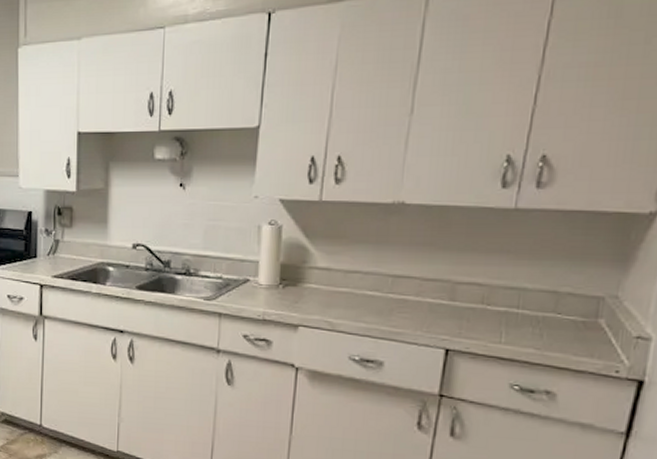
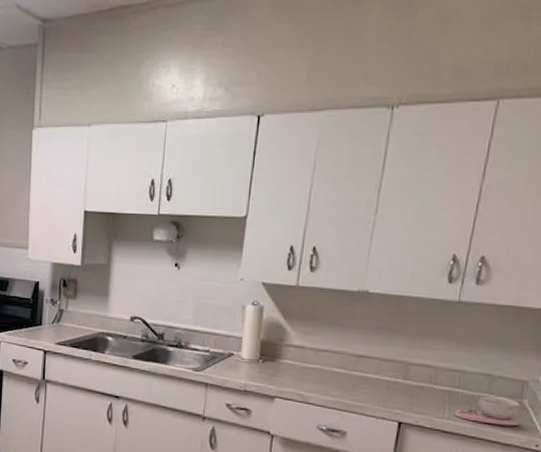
bowl: none [513,316,596,350] -> present [454,396,521,426]

